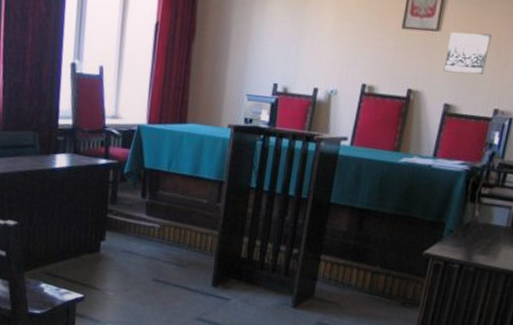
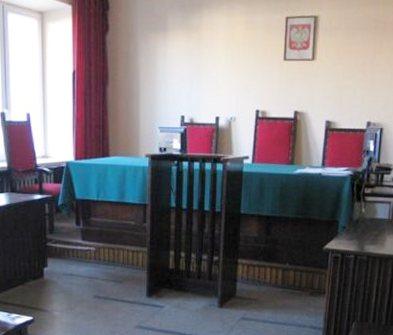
wall art: present [443,31,492,74] -> none [321,59,358,95]

